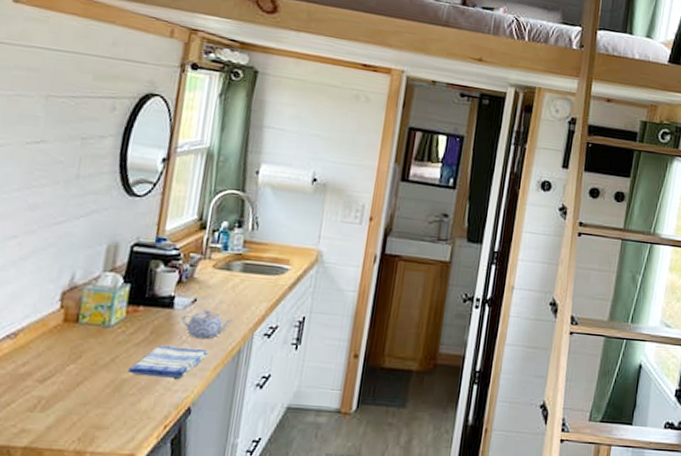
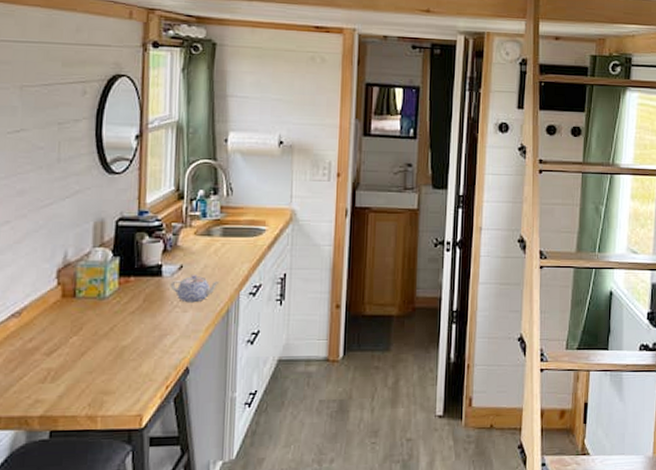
dish towel: present [128,345,208,379] -> none [127,311,199,342]

